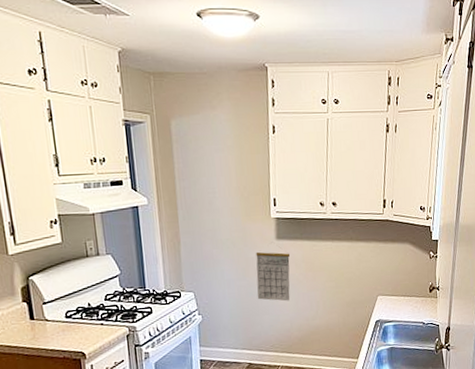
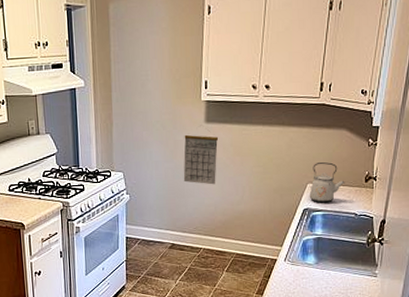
kettle: none [380,275,412,314] -> present [309,162,345,203]

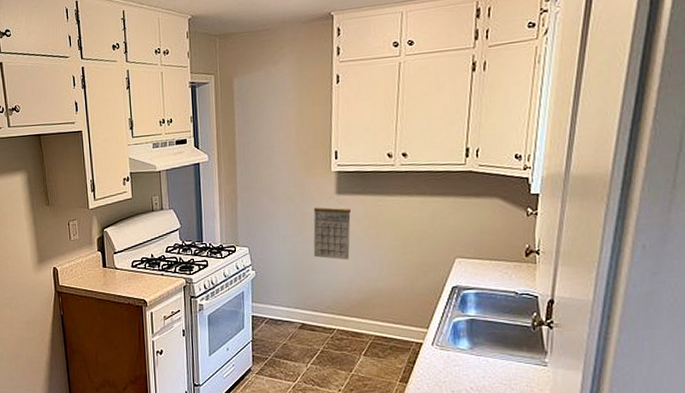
kettle: present [309,162,345,203] -> none [458,234,501,280]

